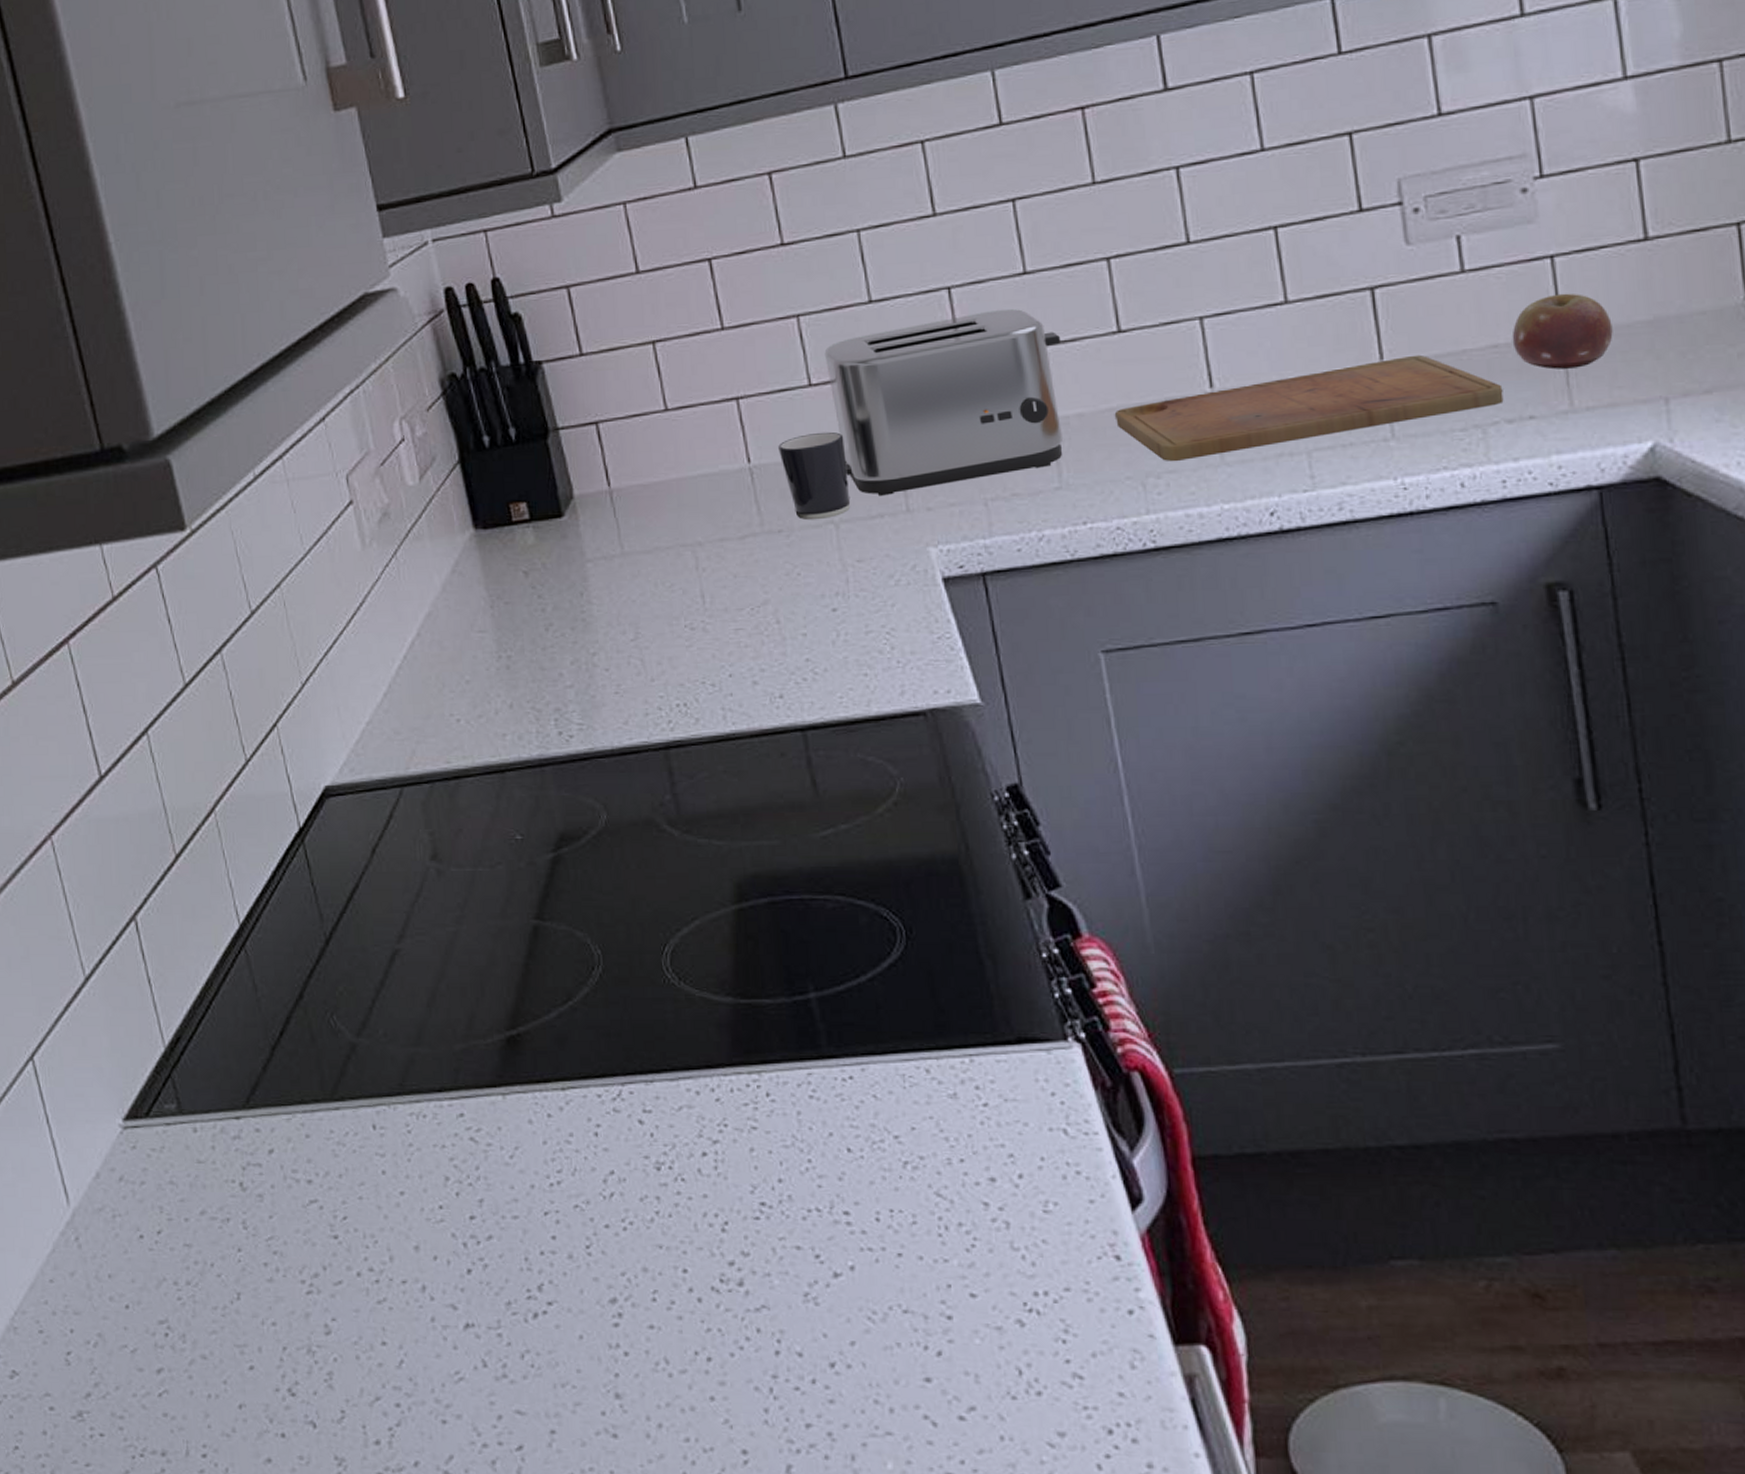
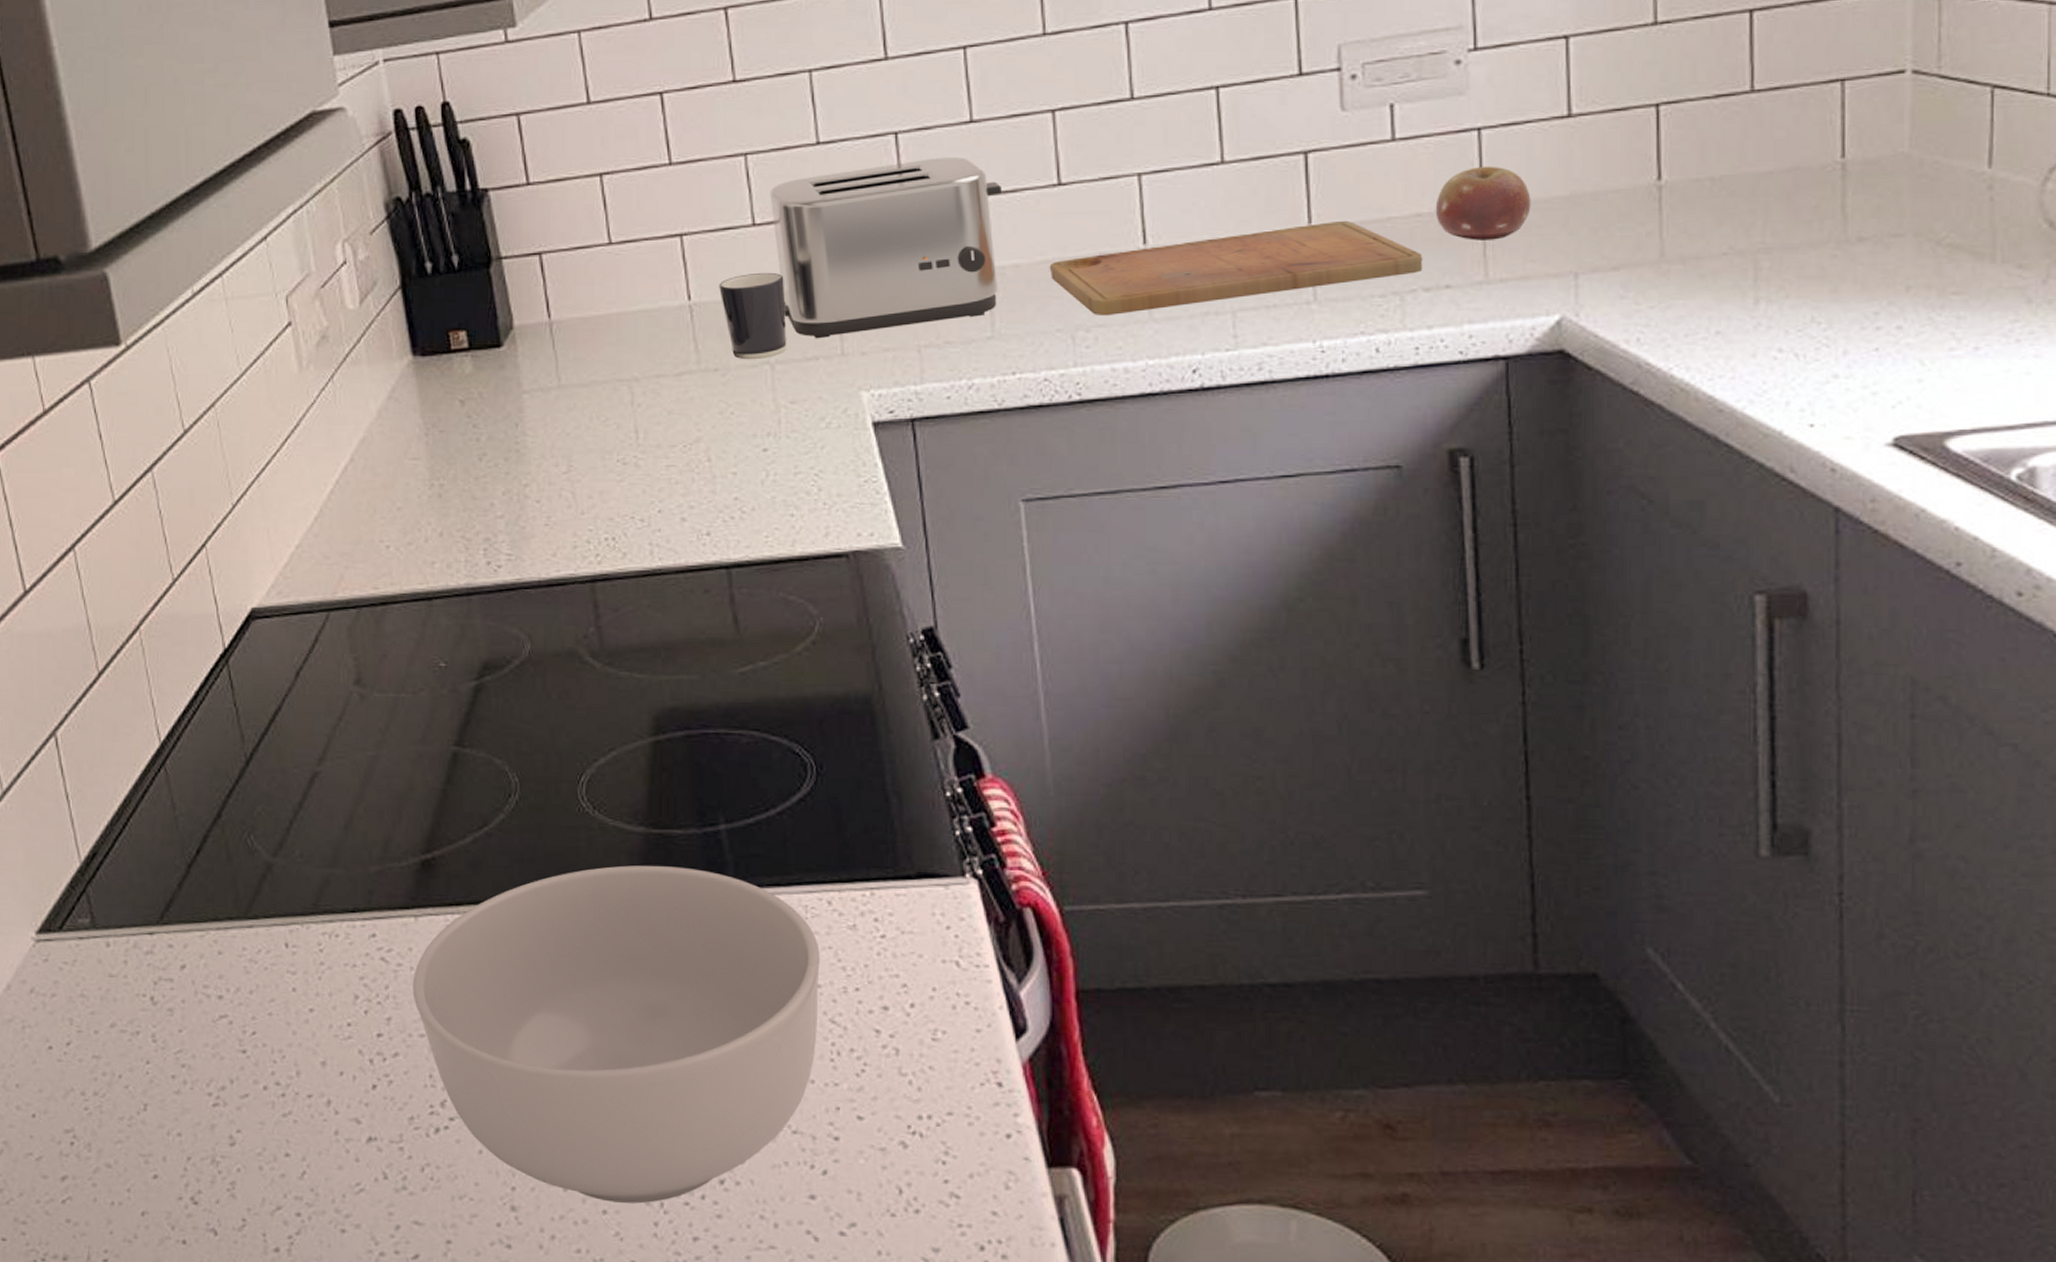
bowl: none [503,1036,923,1389] -> present [412,865,820,1204]

